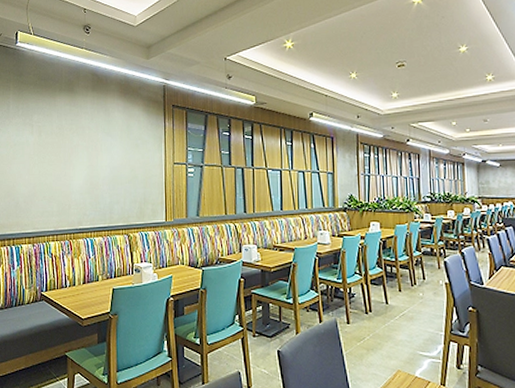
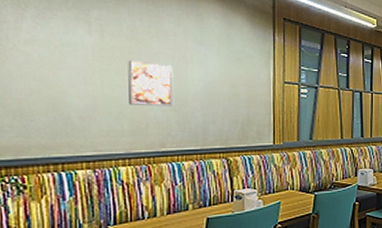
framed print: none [57,153,88,191] -> present [128,60,173,107]

